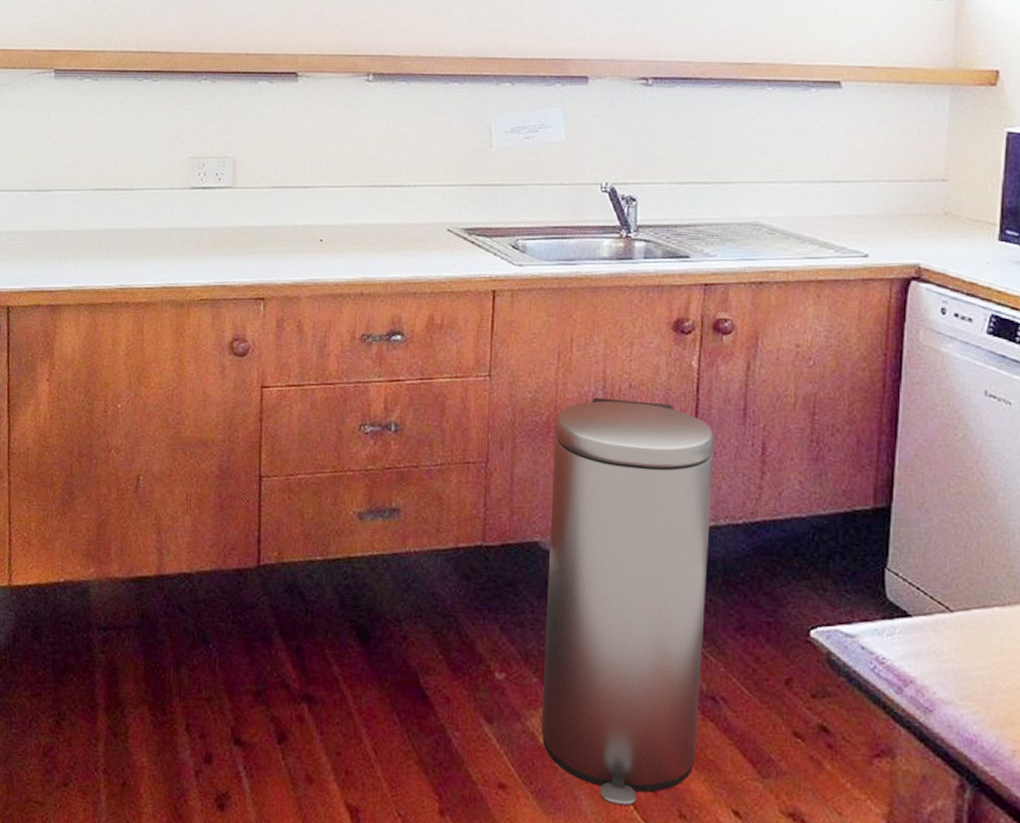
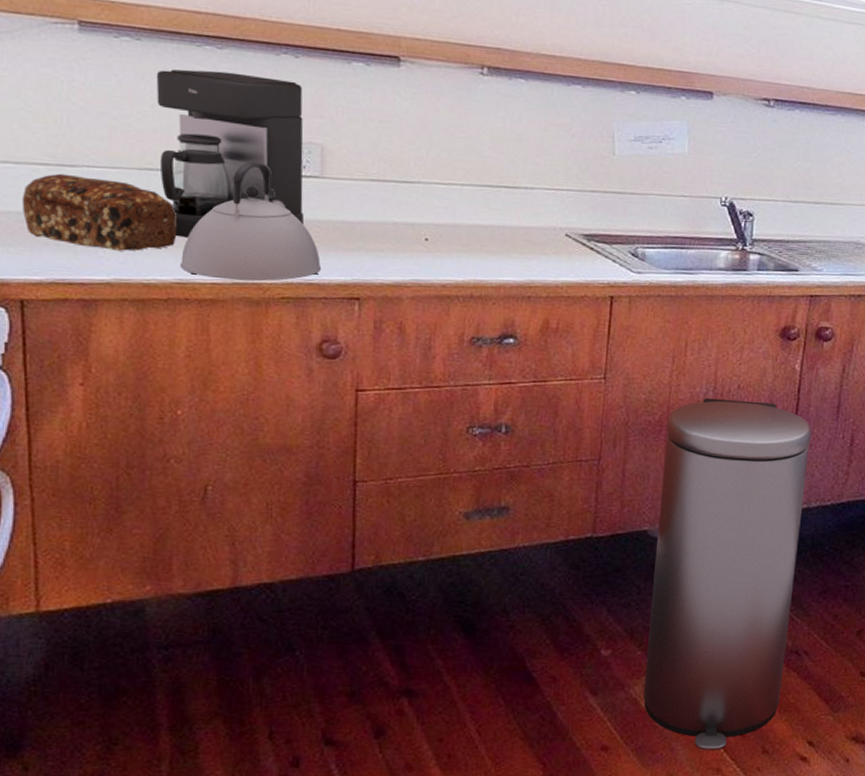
bread loaf: none [11,197,121,262] -> present [21,173,178,251]
coffee maker: none [108,100,219,248] -> present [156,69,304,238]
kettle: none [123,176,233,285] -> present [181,160,322,282]

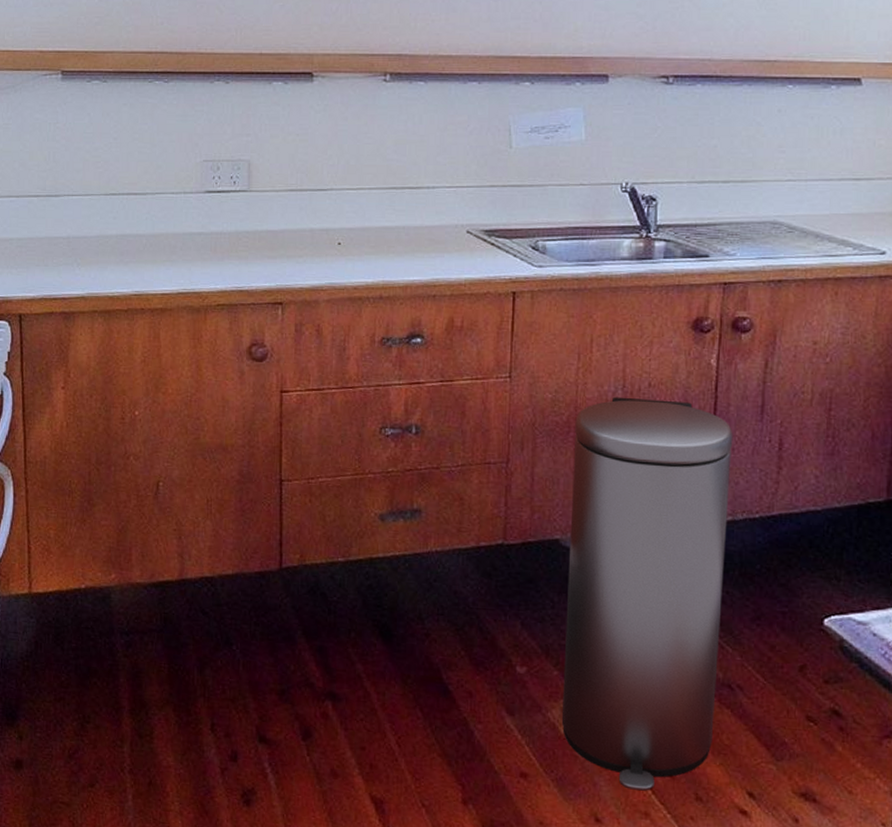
bread loaf: present [21,173,178,251] -> none [20,203,135,268]
coffee maker: present [156,69,304,238] -> none [118,102,235,253]
kettle: present [181,160,322,282] -> none [137,180,250,291]

